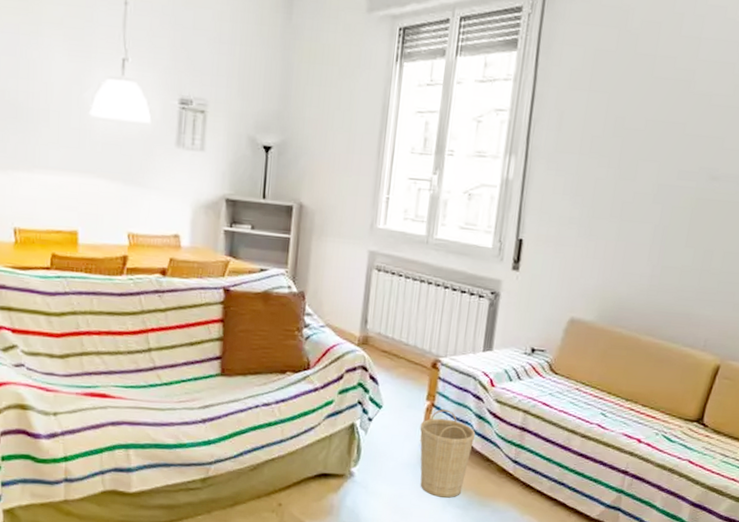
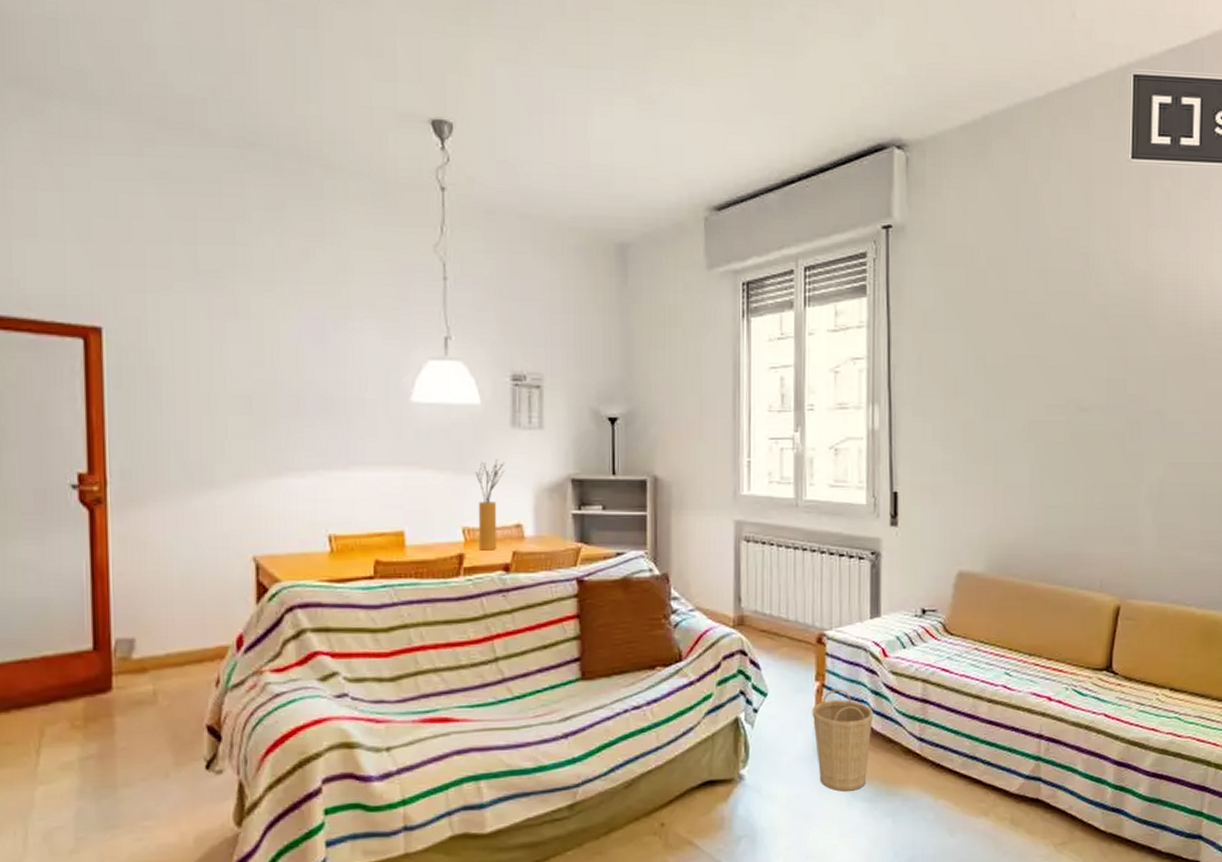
vase: none [140,174,169,256] -> present [475,459,506,551]

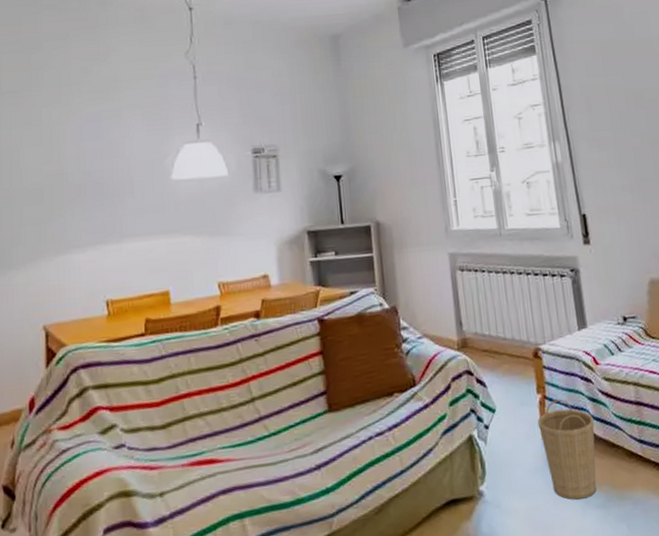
vase: present [475,459,506,551] -> none [226,220,251,302]

